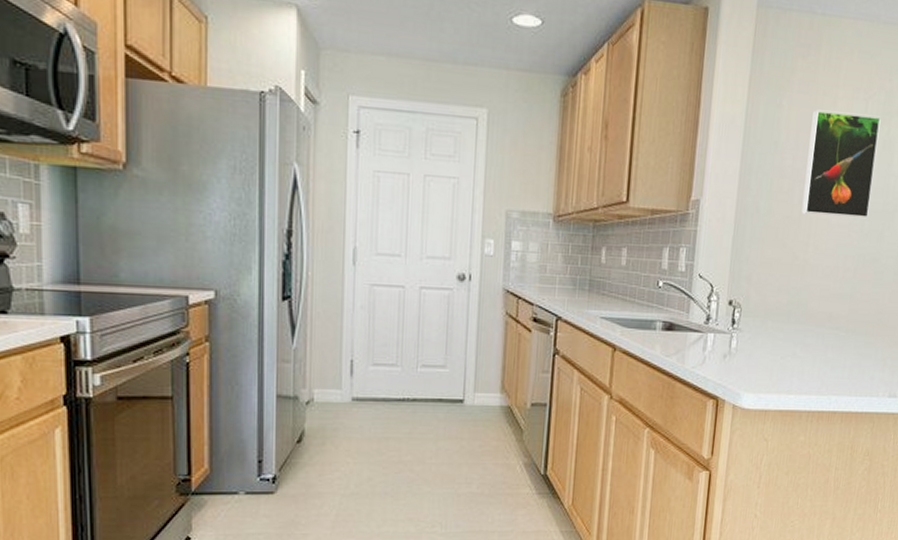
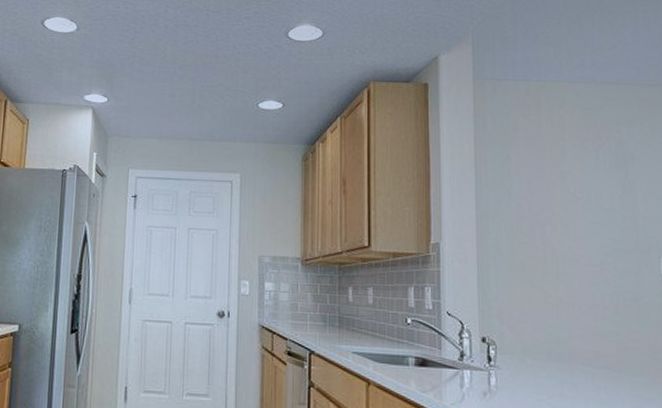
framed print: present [801,110,881,219] -> none [543,160,620,257]

